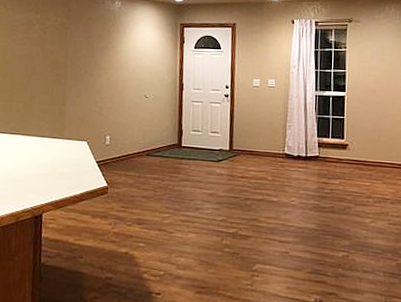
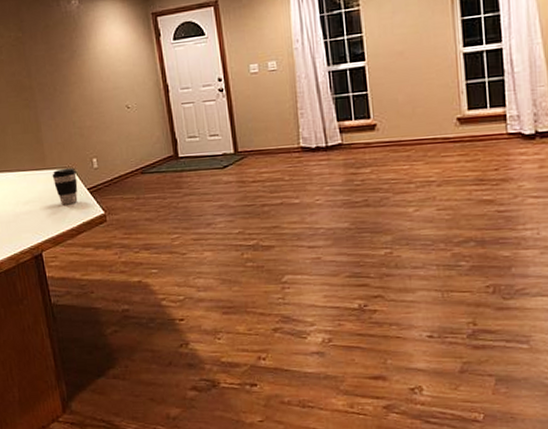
coffee cup: none [67,140,90,174] -> present [52,167,78,205]

